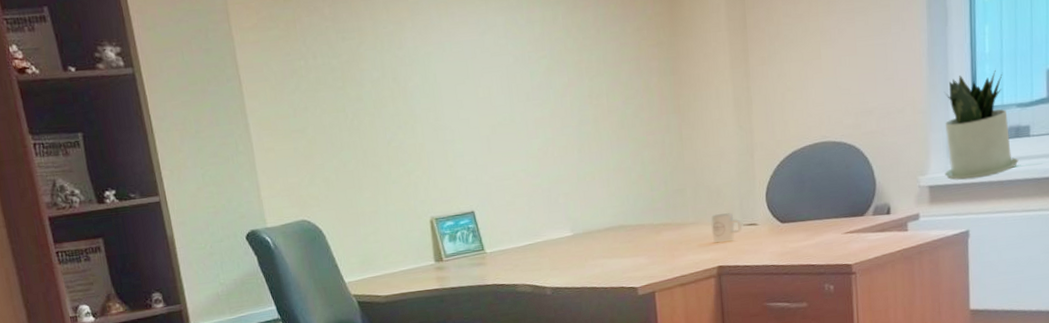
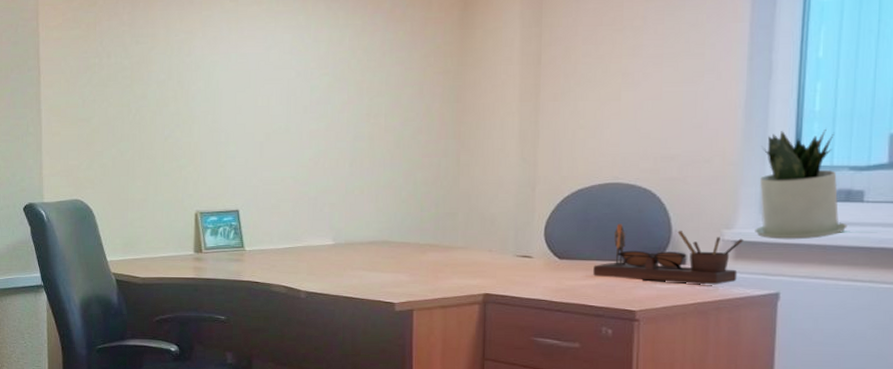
mug: present [711,213,742,243] -> none [481,242,515,271]
desk organizer: none [812,181,937,236] -> present [593,223,744,285]

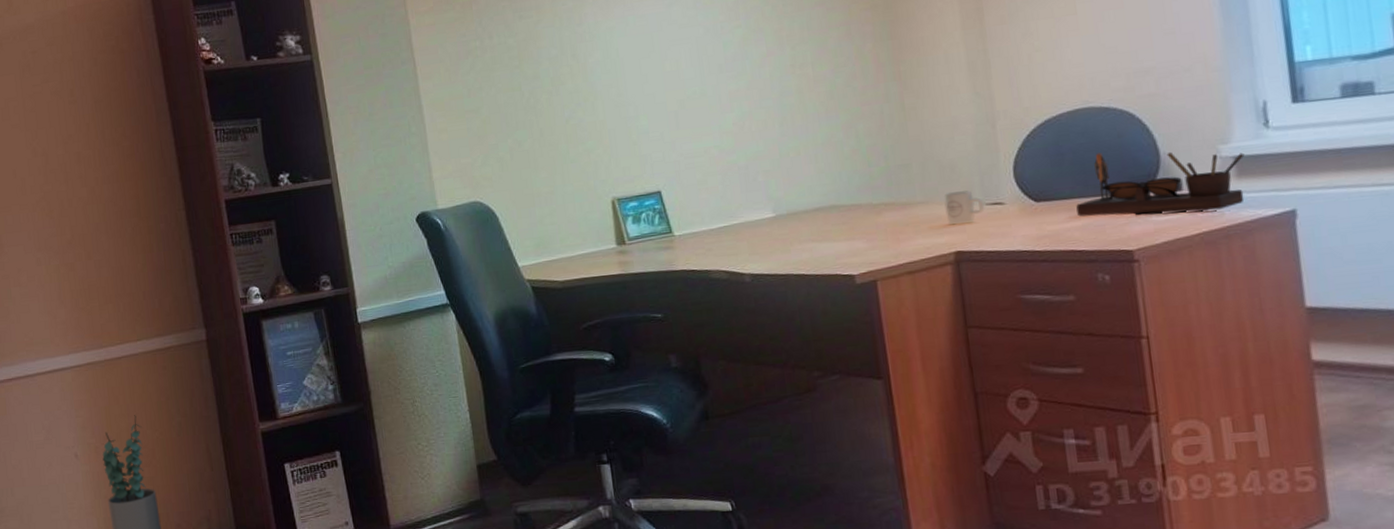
mug: none [481,242,515,271] -> present [944,190,985,225]
planter: present [755,128,848,240] -> none [1247,17,1362,149]

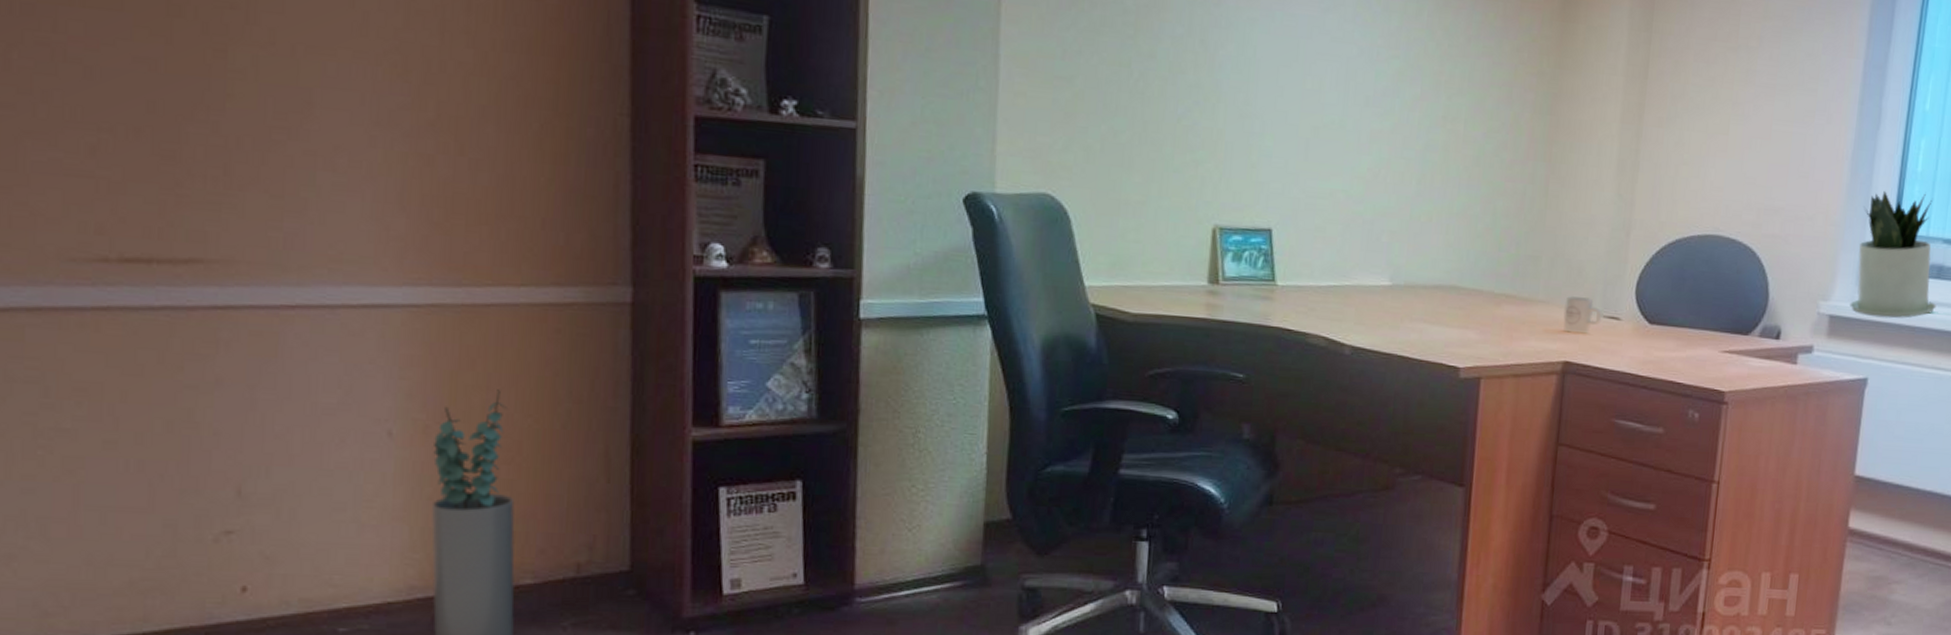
desk organizer: present [1076,151,1245,217] -> none [1684,285,1839,366]
planter: none [1247,17,1362,149] -> present [1850,191,1937,319]

